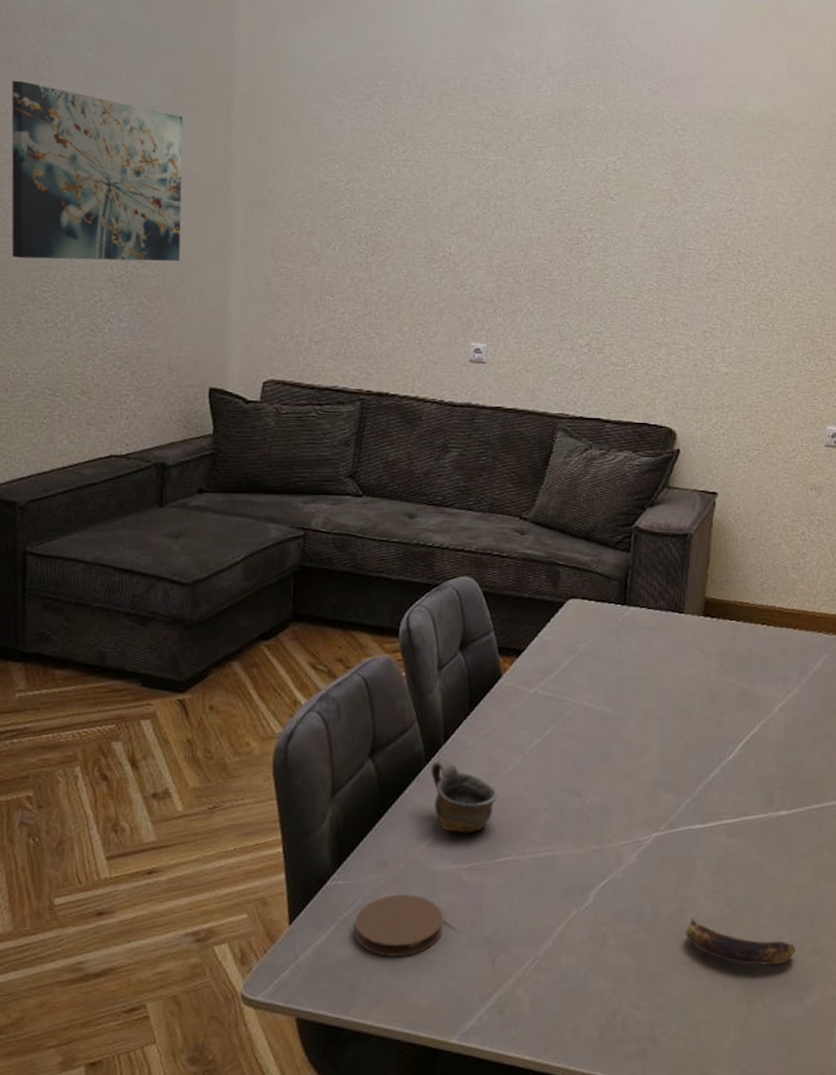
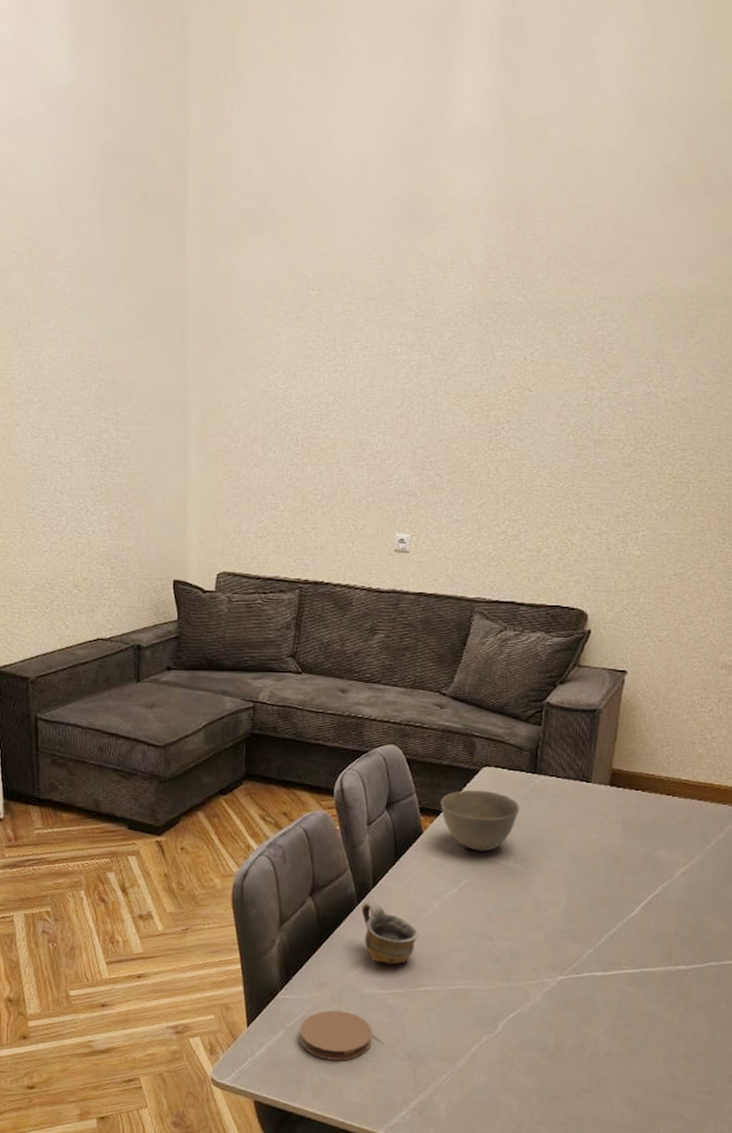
wall art: present [11,80,184,262] -> none [9,318,147,473]
bowl: none [521,625,609,694] -> present [440,789,520,852]
banana: present [685,918,795,965] -> none [586,1052,689,1100]

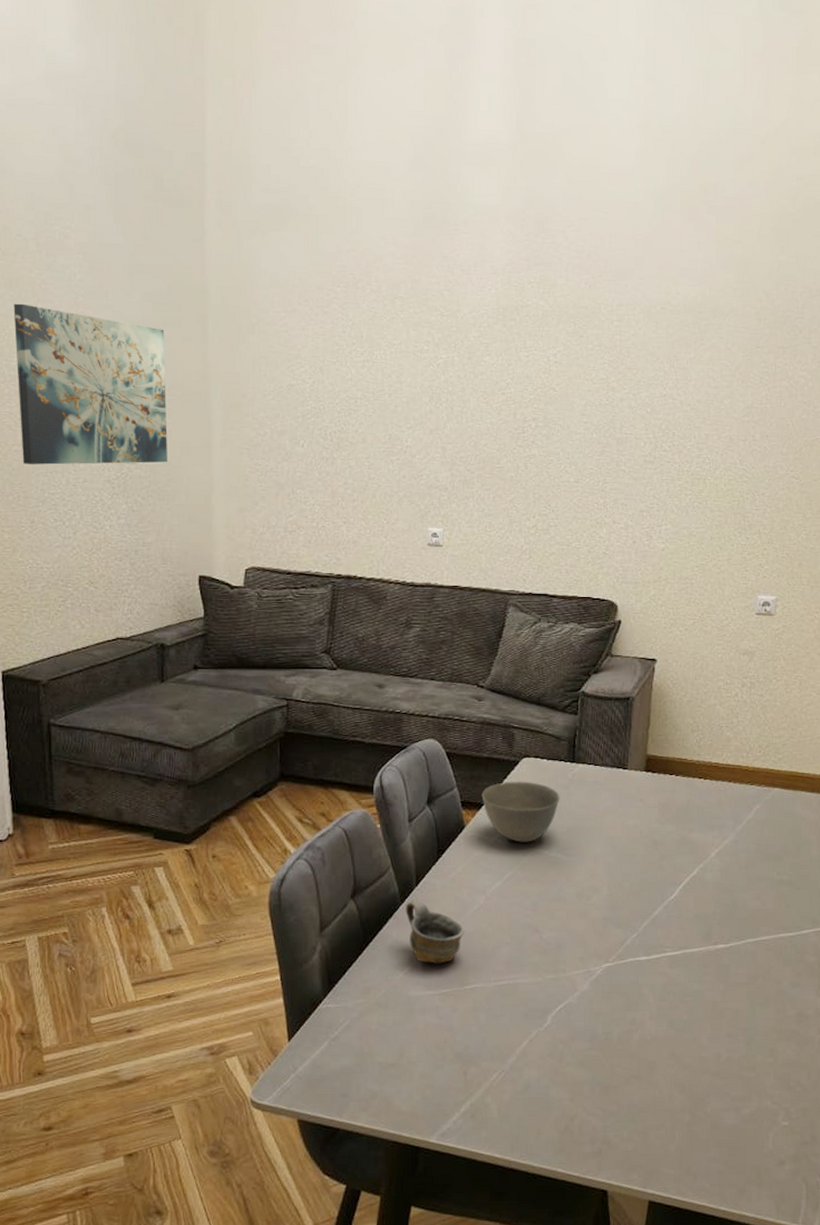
wall art: none [9,318,147,473] -> present [13,303,168,465]
coaster: present [300,1010,372,1061] -> none [345,1016,420,1069]

